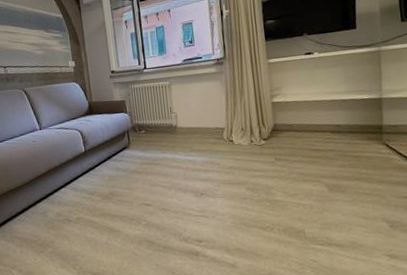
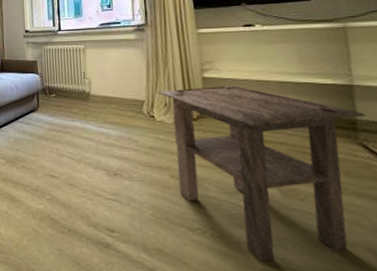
side table: none [235,106,389,243] -> present [157,85,366,263]

